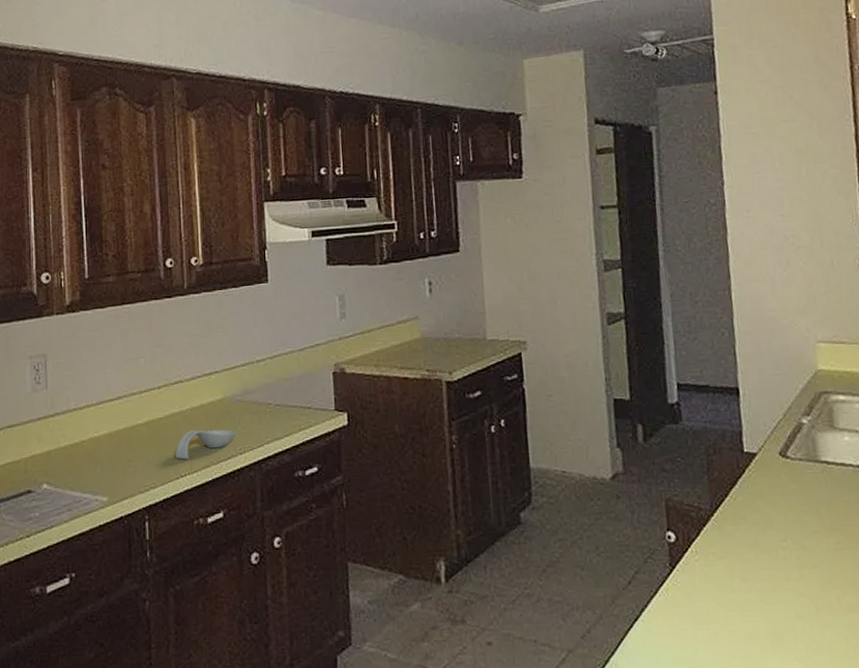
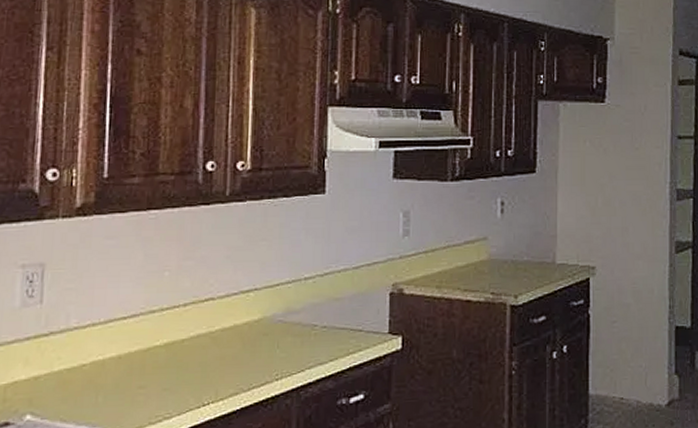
spoon rest: present [175,429,236,460] -> none [197,353,274,386]

